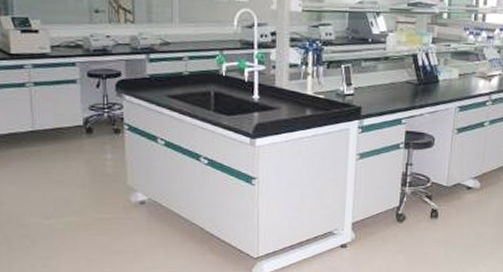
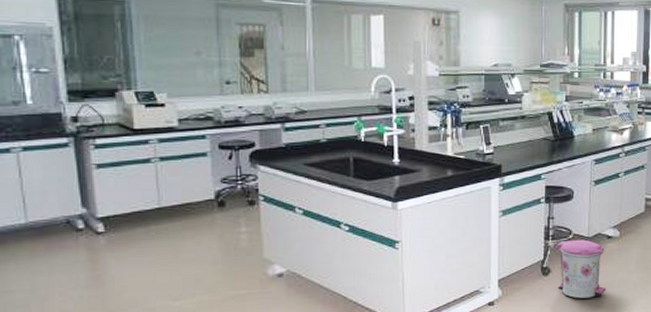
trash can: none [411,188,464,248] -> present [555,239,606,299]

